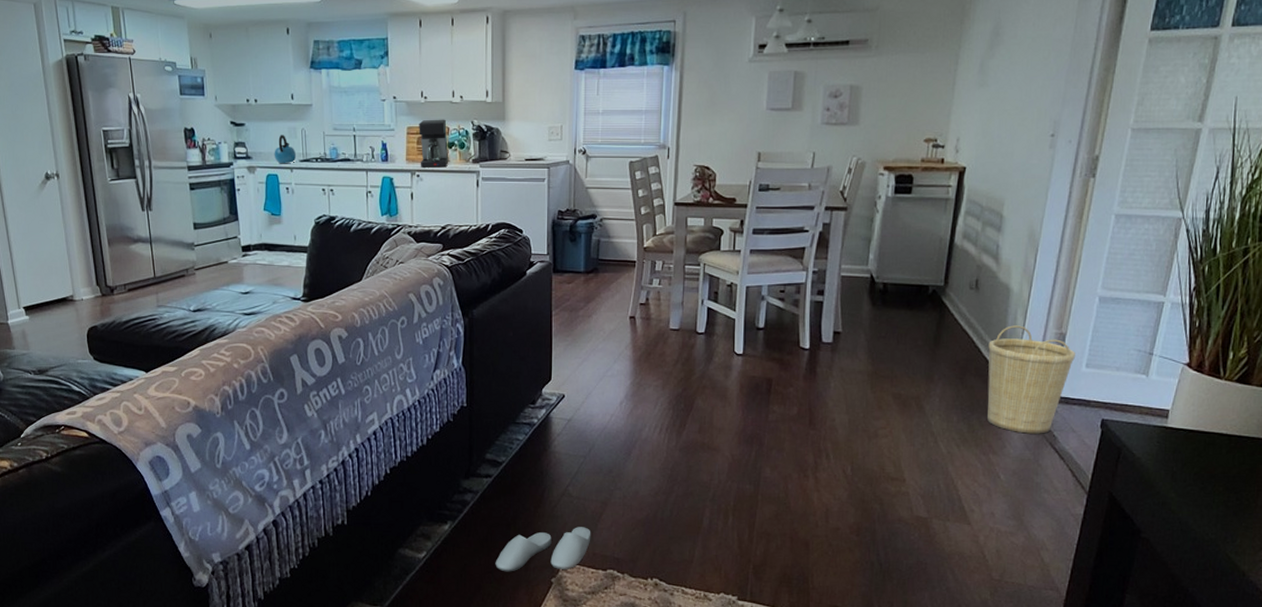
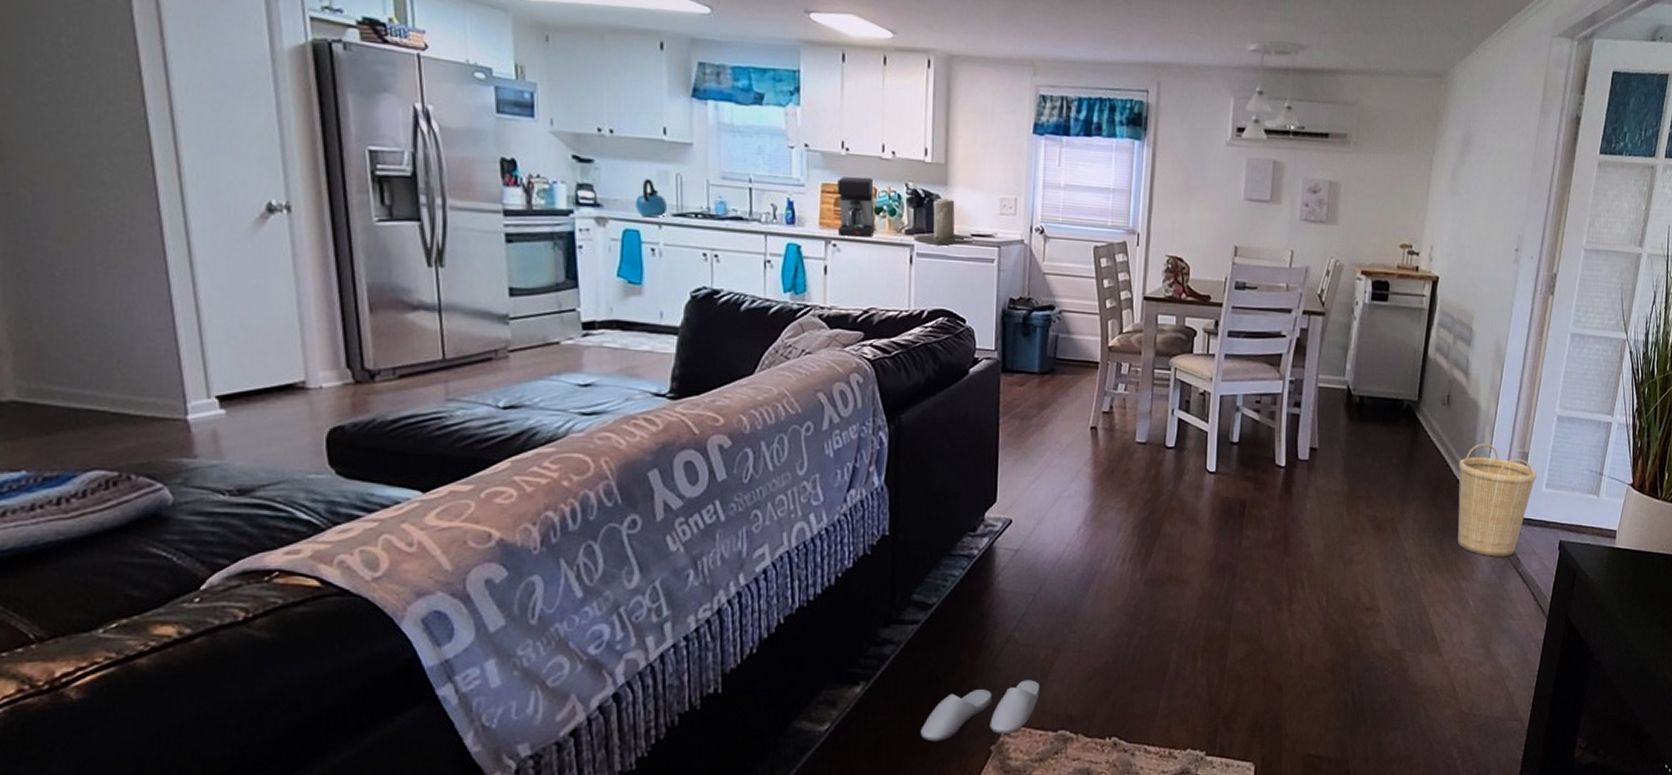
paper towel roll: none [481,131,527,171] -> present [915,198,973,247]

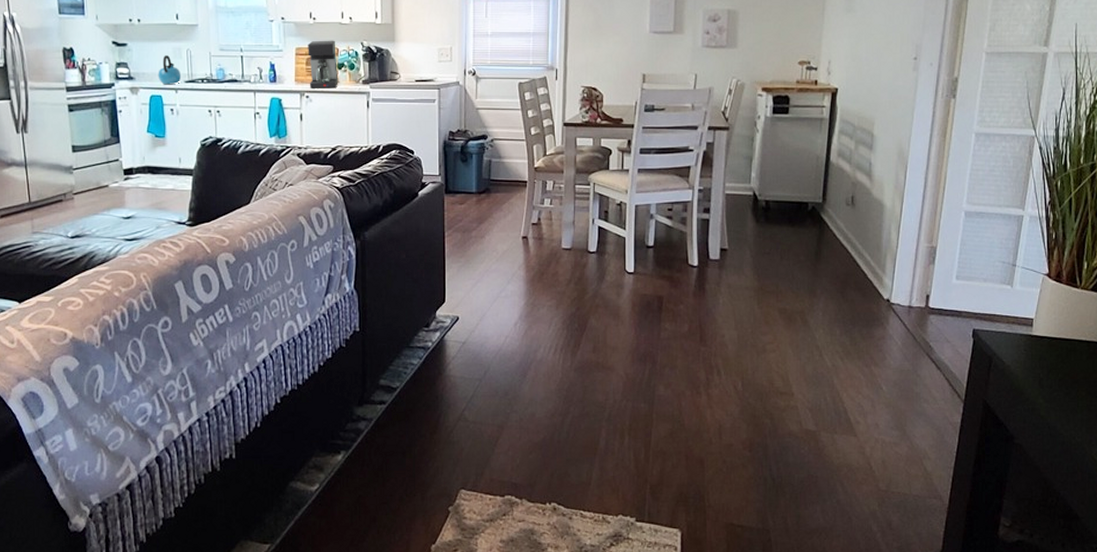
paper towel roll: present [915,198,973,247] -> none [371,52,417,92]
slippers: present [920,680,1040,742] -> none [391,452,488,502]
basket: present [1458,443,1537,557] -> none [866,240,946,345]

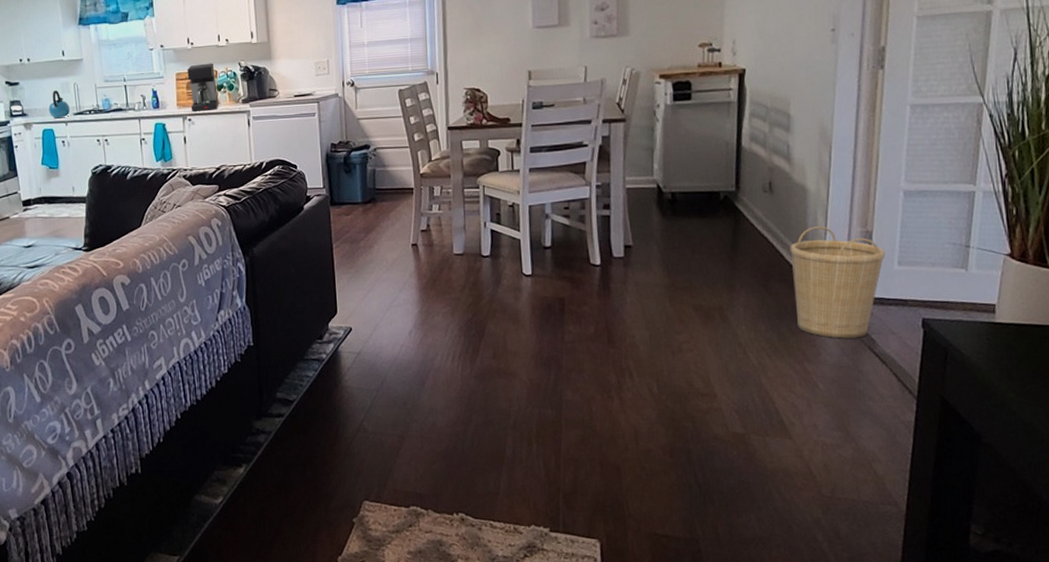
basket: none [866,240,946,345] -> present [790,226,885,339]

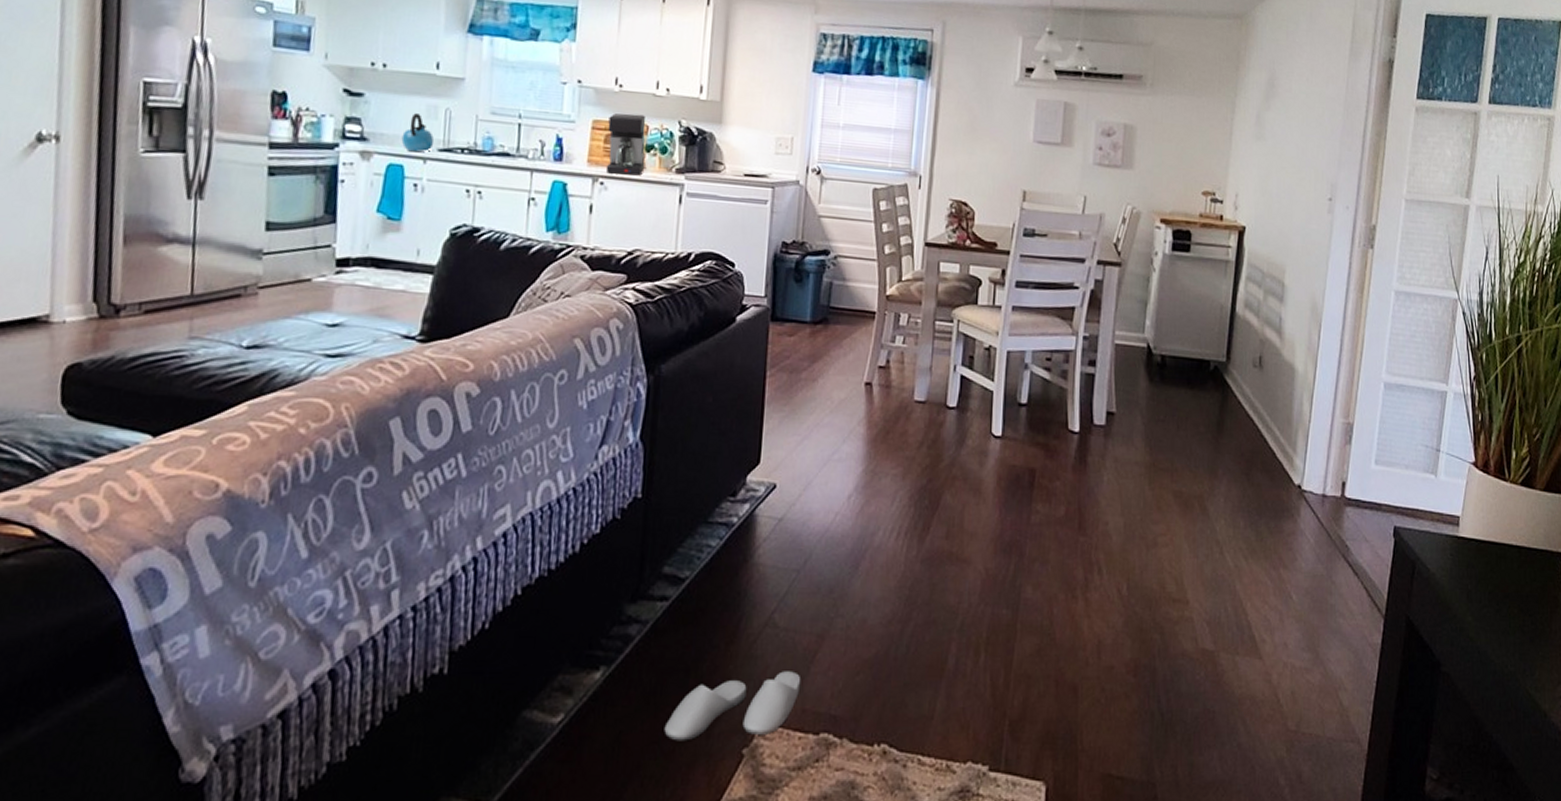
slippers: none [294,463,391,514] -> present [664,671,801,741]
basket: present [790,226,885,339] -> none [1274,412,1364,544]

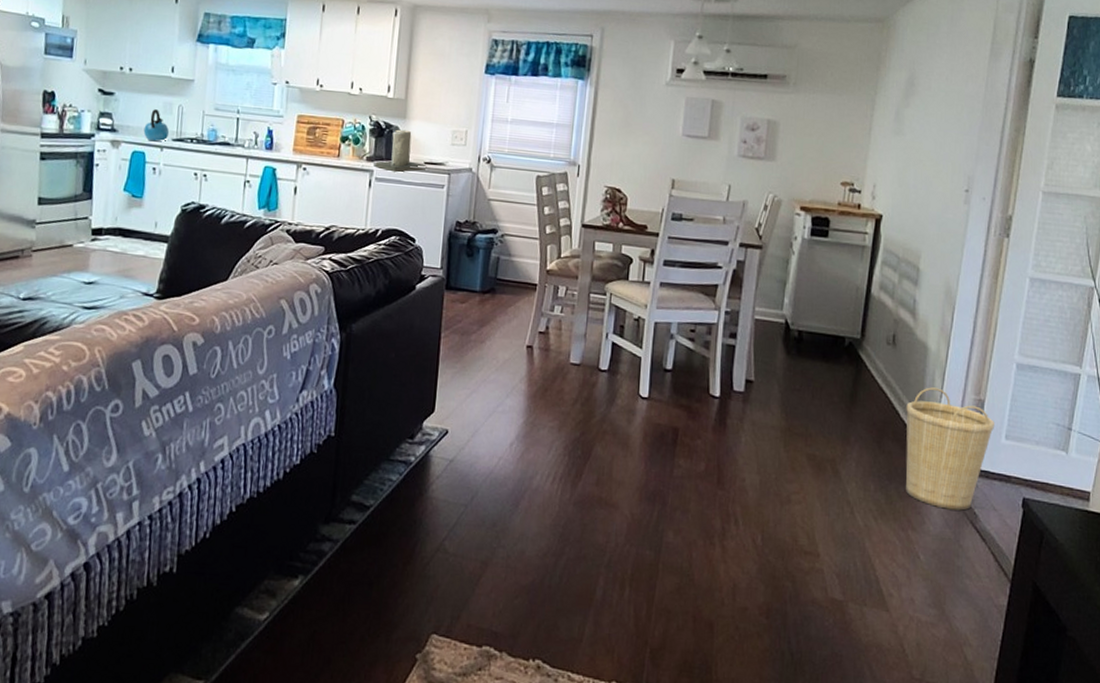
coffee maker: present [605,113,646,176] -> none [308,109,342,163]
slippers: present [664,671,801,741] -> none [350,590,467,644]
paper towel roll: none [686,136,746,187] -> present [375,129,426,173]
basket: none [1274,412,1364,544] -> present [905,387,994,511]

